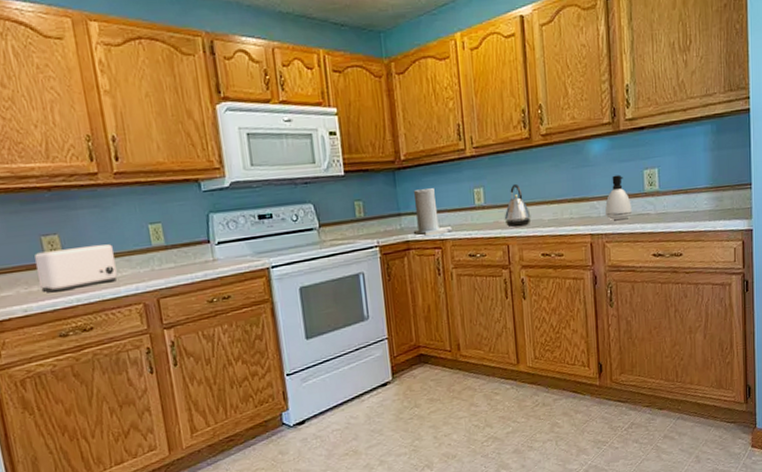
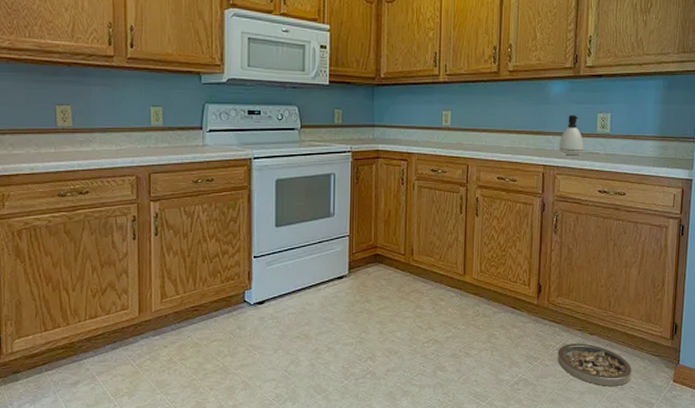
toaster: present [34,244,117,293] -> none [47,119,117,157]
paper towel: present [413,188,452,236] -> none [383,106,419,147]
kettle: present [504,183,531,227] -> none [467,111,492,149]
pet bowl: none [626,419,707,462] -> present [557,343,632,386]

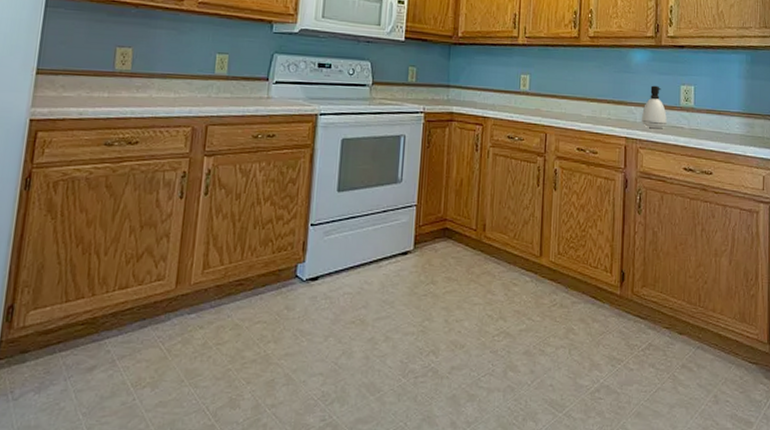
pet bowl: present [557,343,632,386] -> none [643,344,727,399]

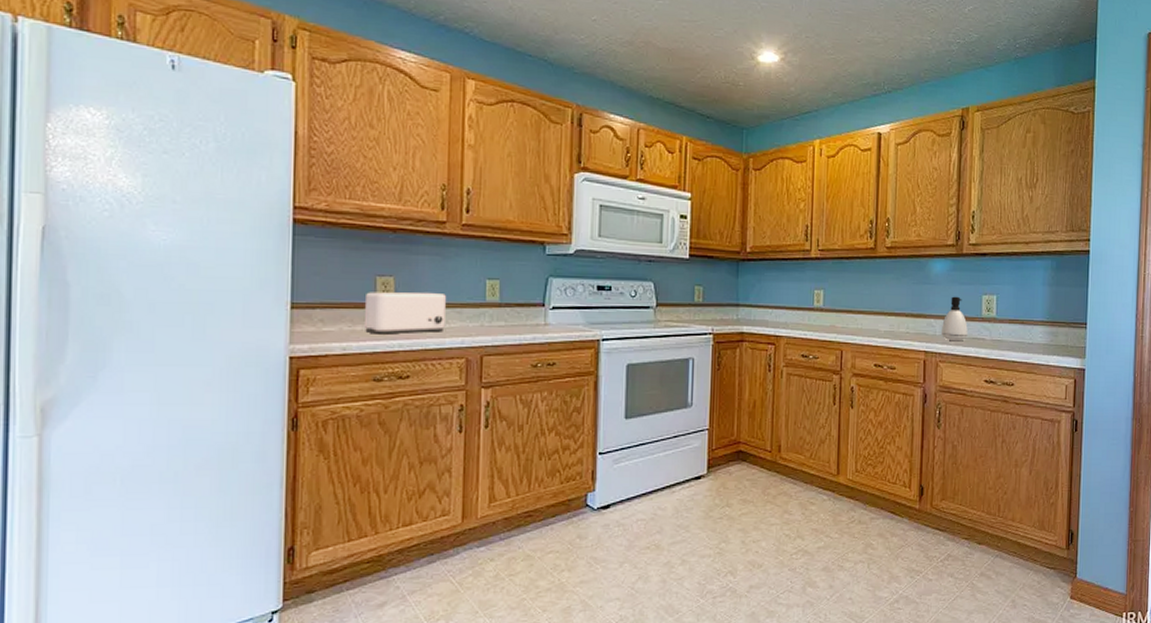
toaster: none [100,61,178,103] -> present [363,292,446,336]

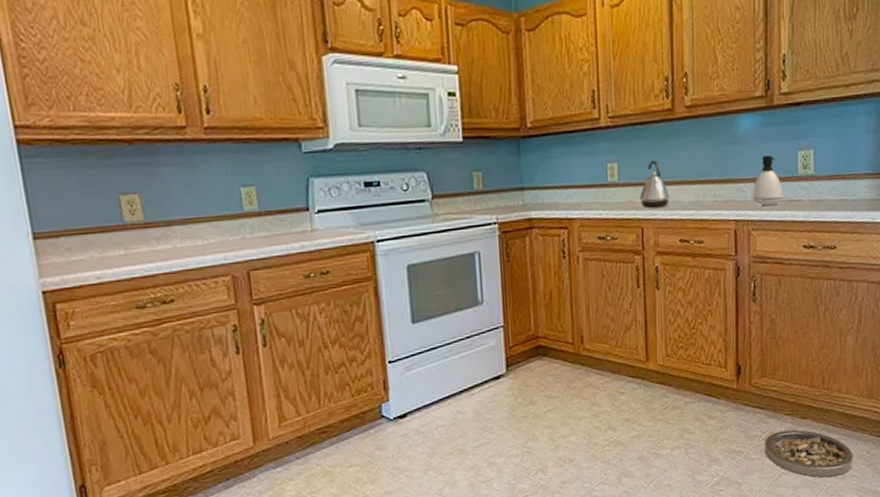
toaster: present [363,292,446,336] -> none [111,207,203,260]
kettle: none [841,290,868,333] -> present [639,159,670,208]
pet bowl: none [942,554,1025,604] -> present [764,429,853,478]

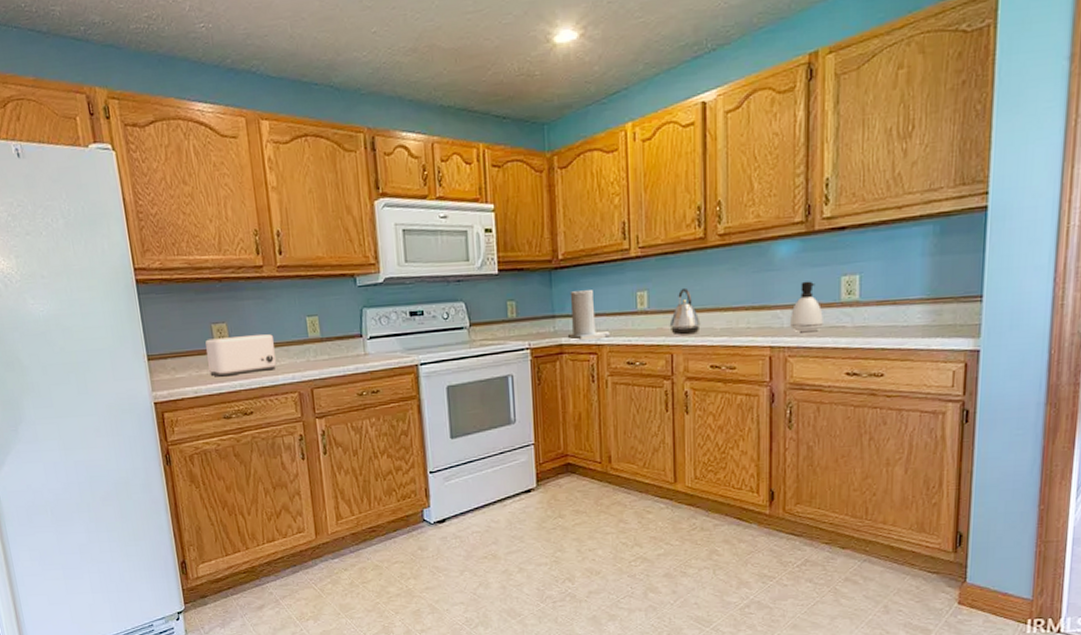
toaster: none [111,207,203,260] -> present [205,334,276,378]
paper towel: none [536,161,581,214] -> present [567,290,610,340]
pet bowl: present [764,429,853,478] -> none [799,559,900,610]

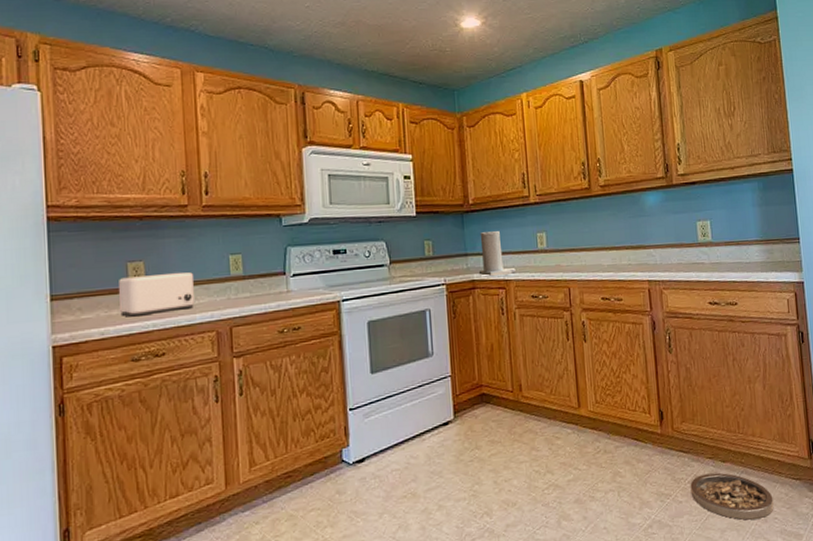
kettle: present [669,287,701,334] -> none [565,229,591,270]
soap dispenser: present [790,281,823,333] -> none [661,225,687,269]
pet bowl: none [799,559,900,610] -> present [690,472,774,520]

